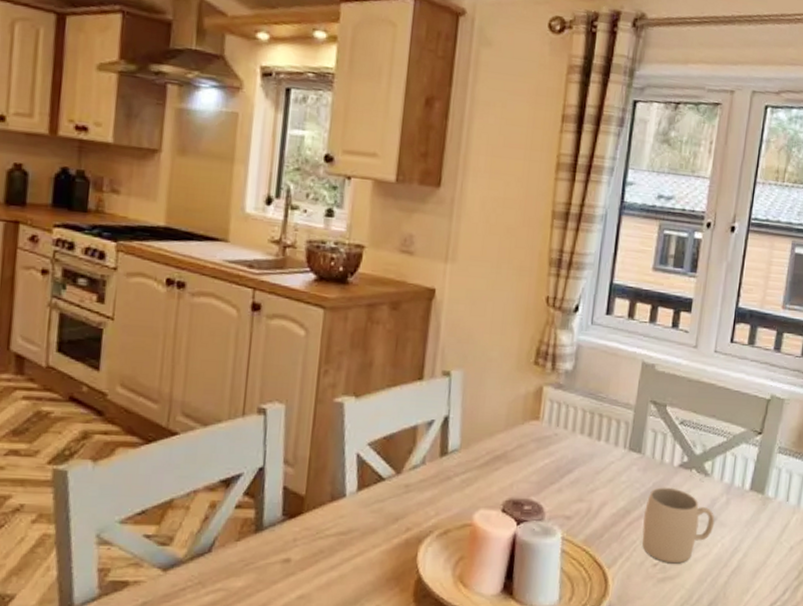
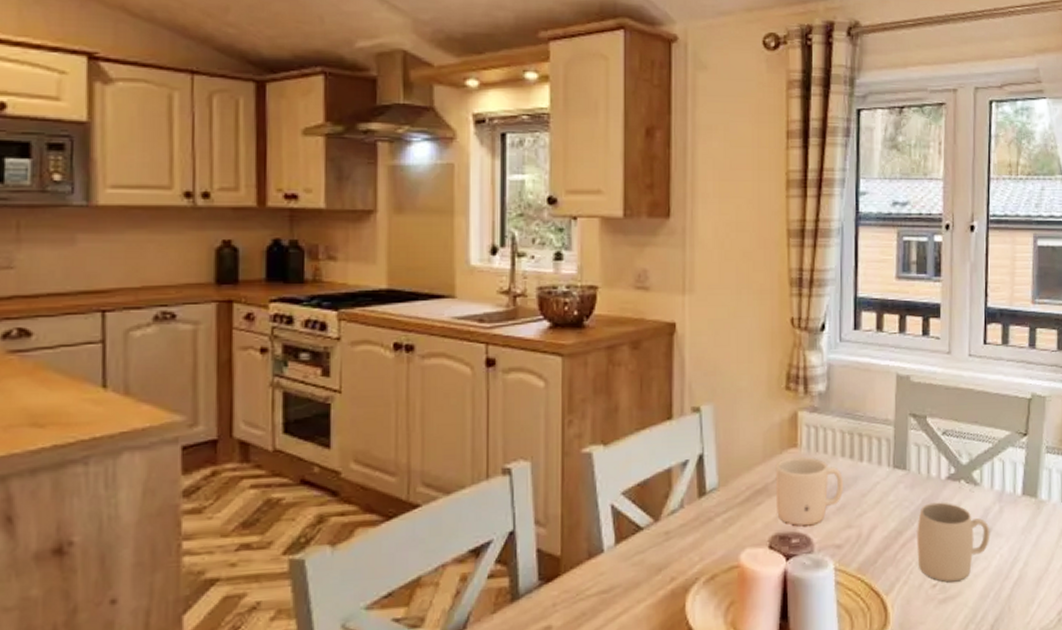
mug: none [513,429,581,495] -> present [775,457,844,527]

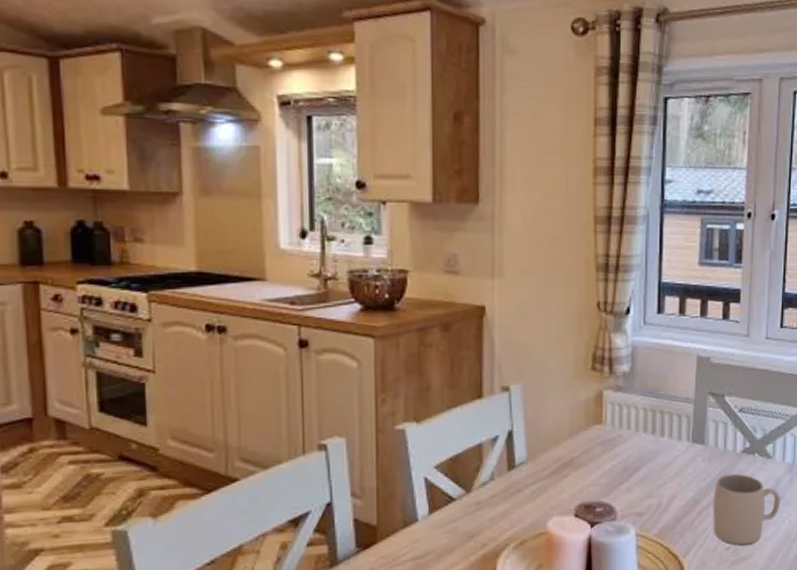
mug: present [775,457,844,527] -> none [581,433,646,496]

